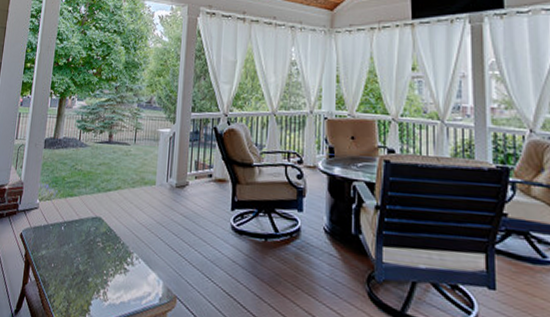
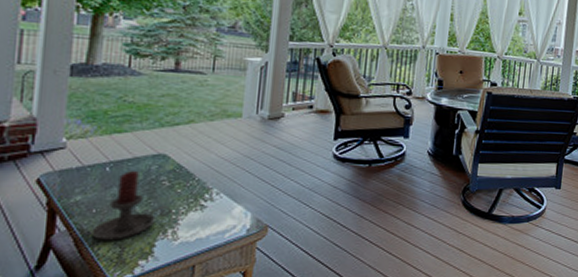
candle holder: none [50,231,103,295] -> present [91,171,171,241]

